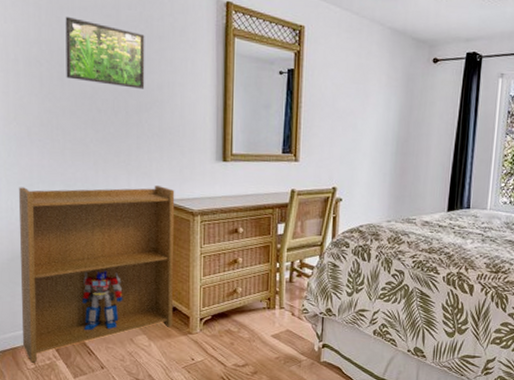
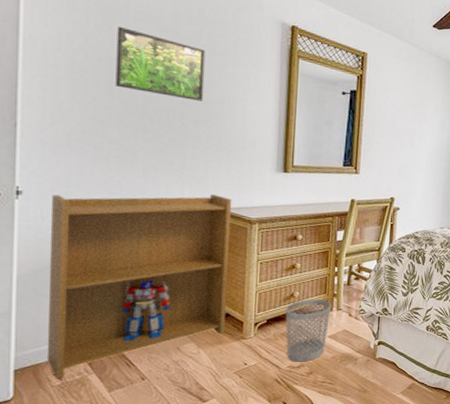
wastebasket: none [229,295,274,361] -> present [285,299,332,362]

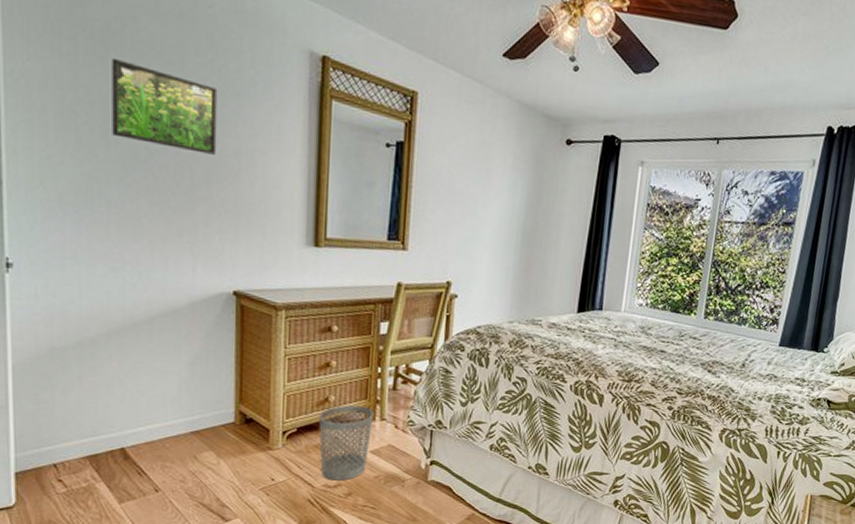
bookshelf: present [46,194,232,379] -> none [46,268,254,486]

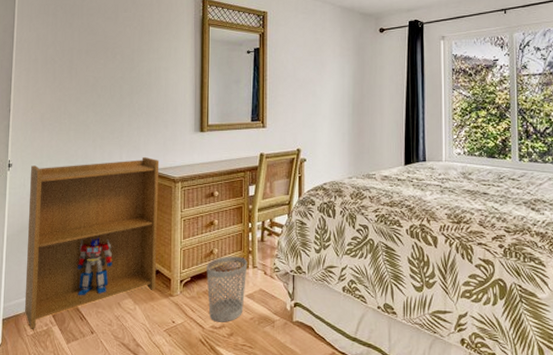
bookshelf: none [46,268,254,486] -> present [24,157,160,329]
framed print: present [112,57,218,155] -> none [74,21,137,75]

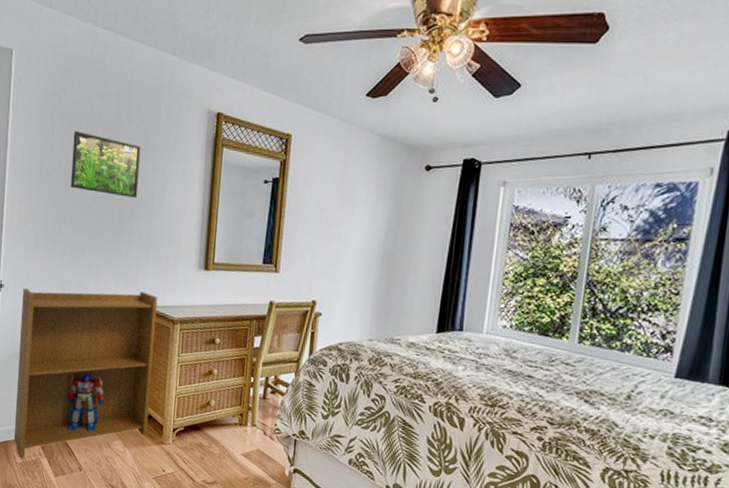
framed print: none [74,21,137,75] -> present [70,130,141,198]
wastebasket: present [206,256,248,322] -> none [201,409,247,479]

